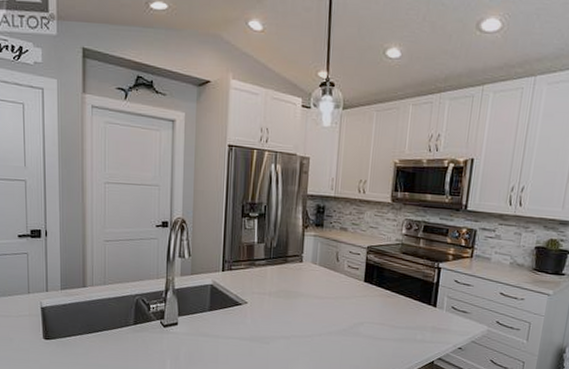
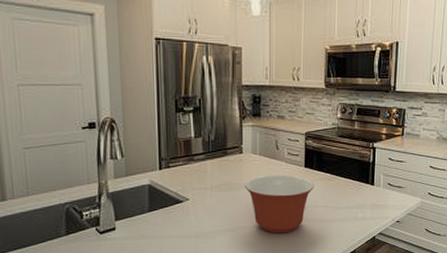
mixing bowl: none [302,286,373,347] -> present [245,174,314,234]

